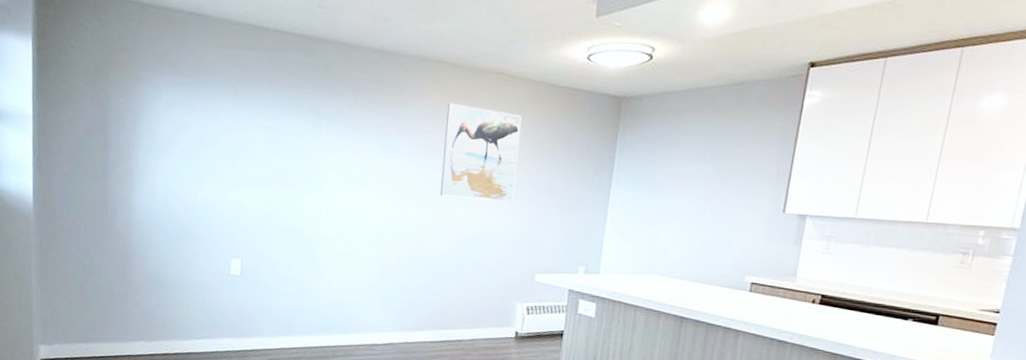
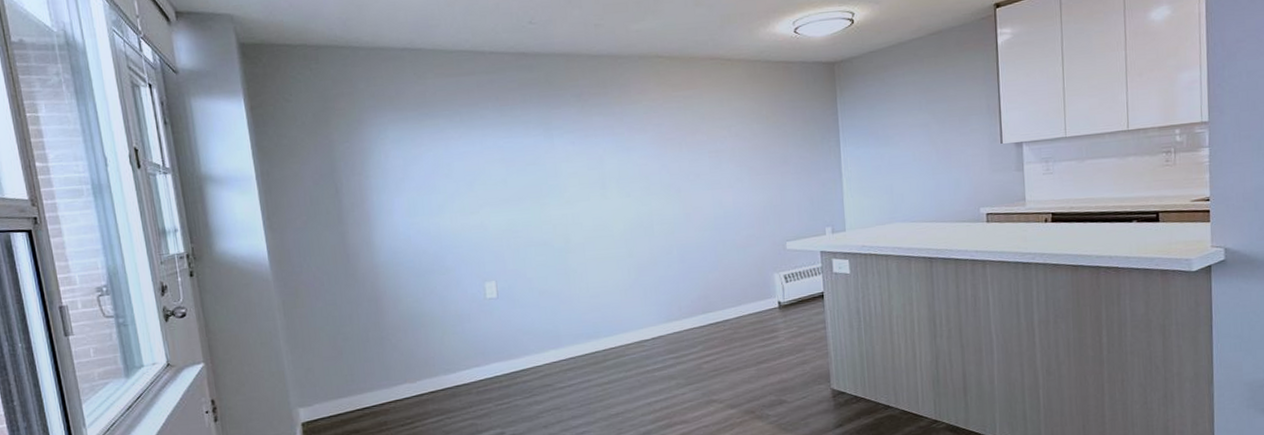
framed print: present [440,103,522,202] -> none [672,93,752,184]

